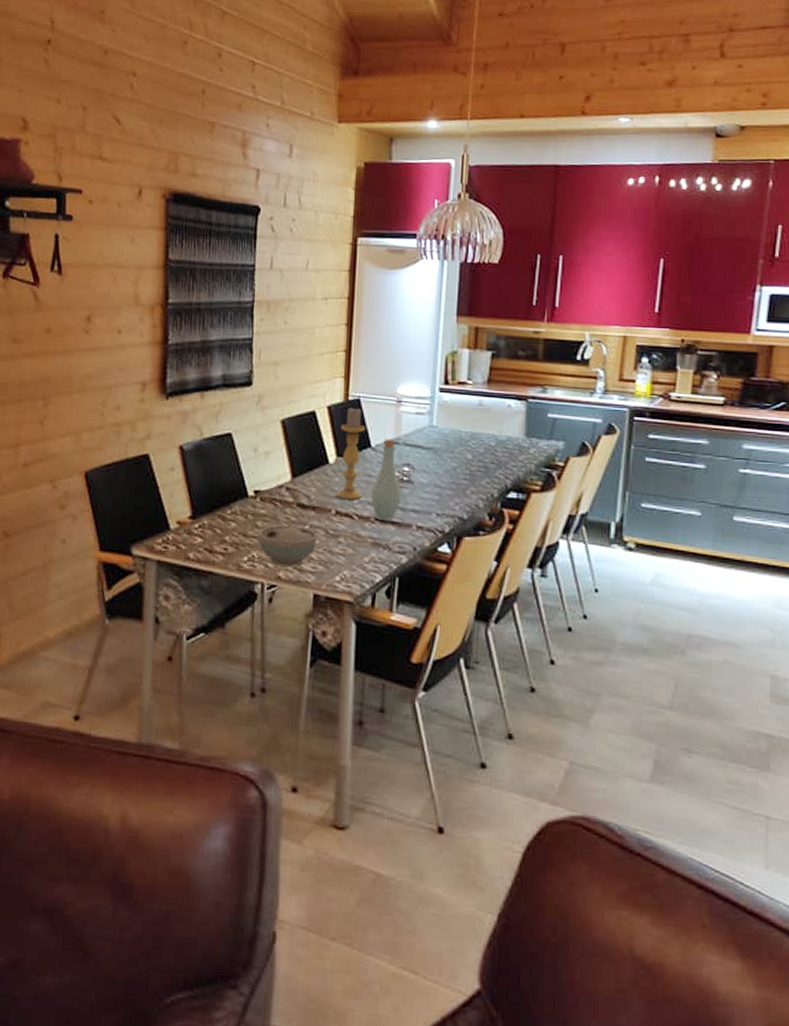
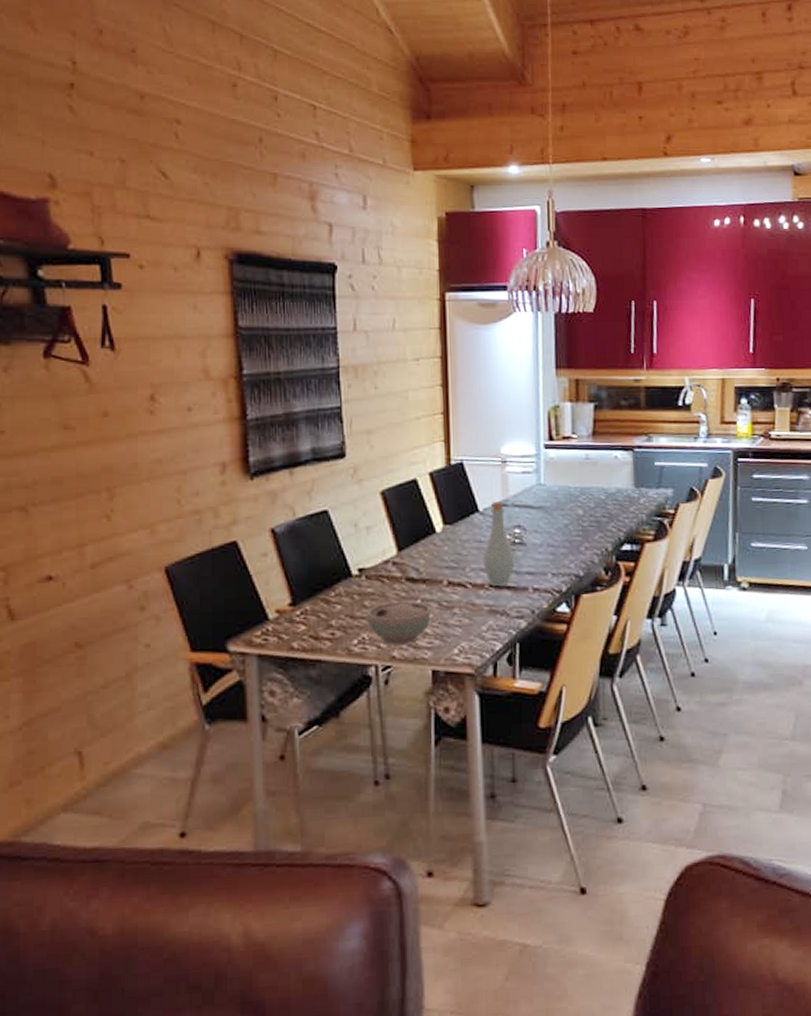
candle holder: present [336,406,366,499] -> none [446,471,474,568]

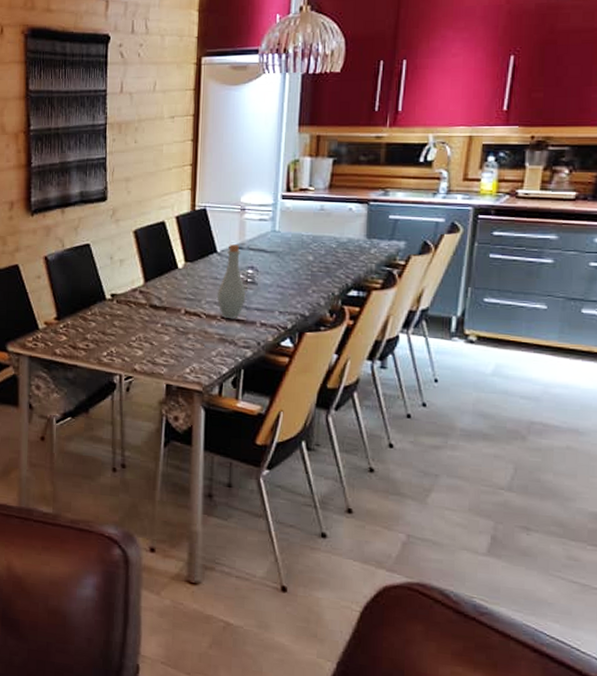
bowl: present [367,601,431,645] -> none [115,324,169,360]

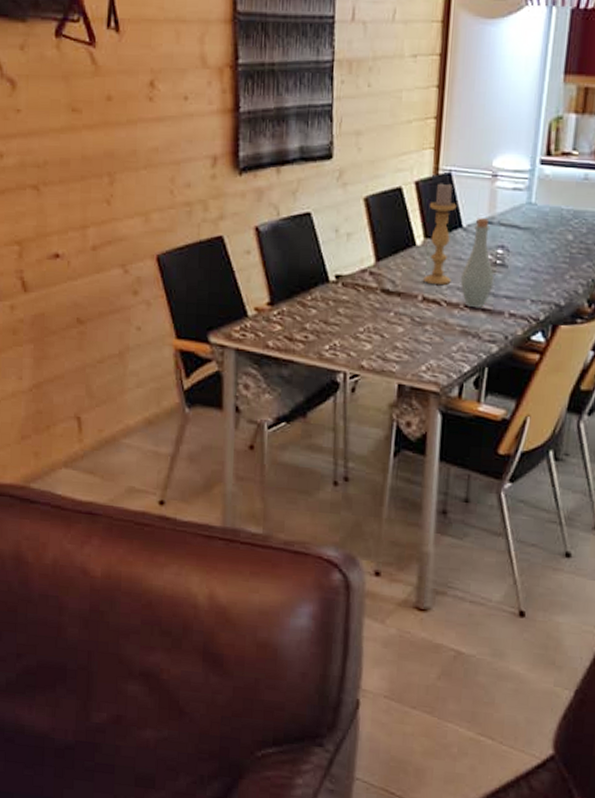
candle holder: none [185,216,212,300] -> present [423,181,457,285]

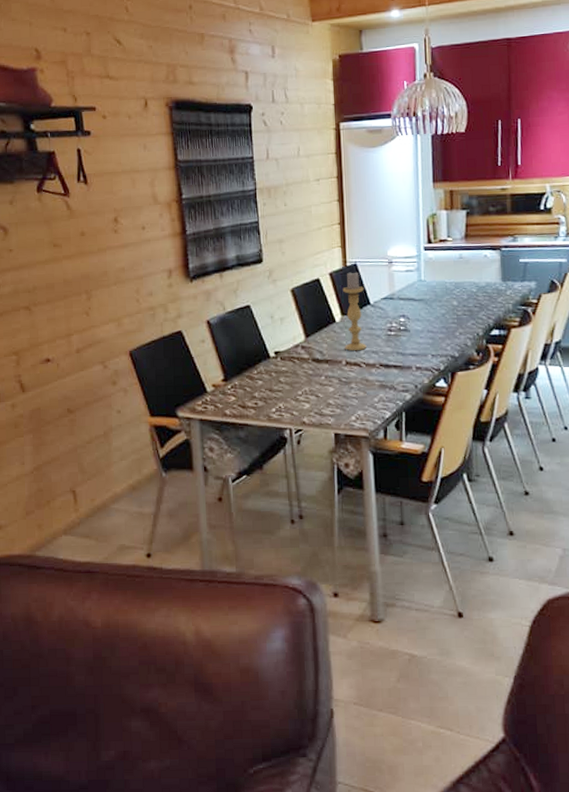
bottle: present [461,218,494,307] -> none [374,295,401,365]

